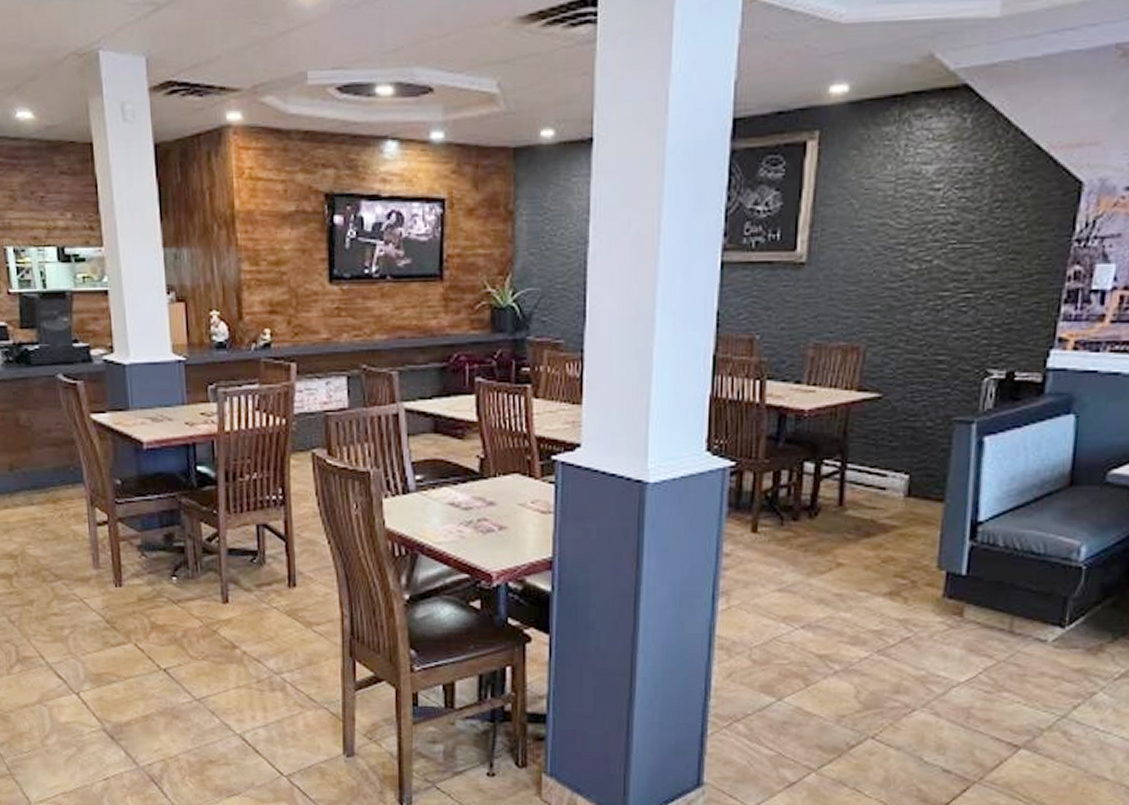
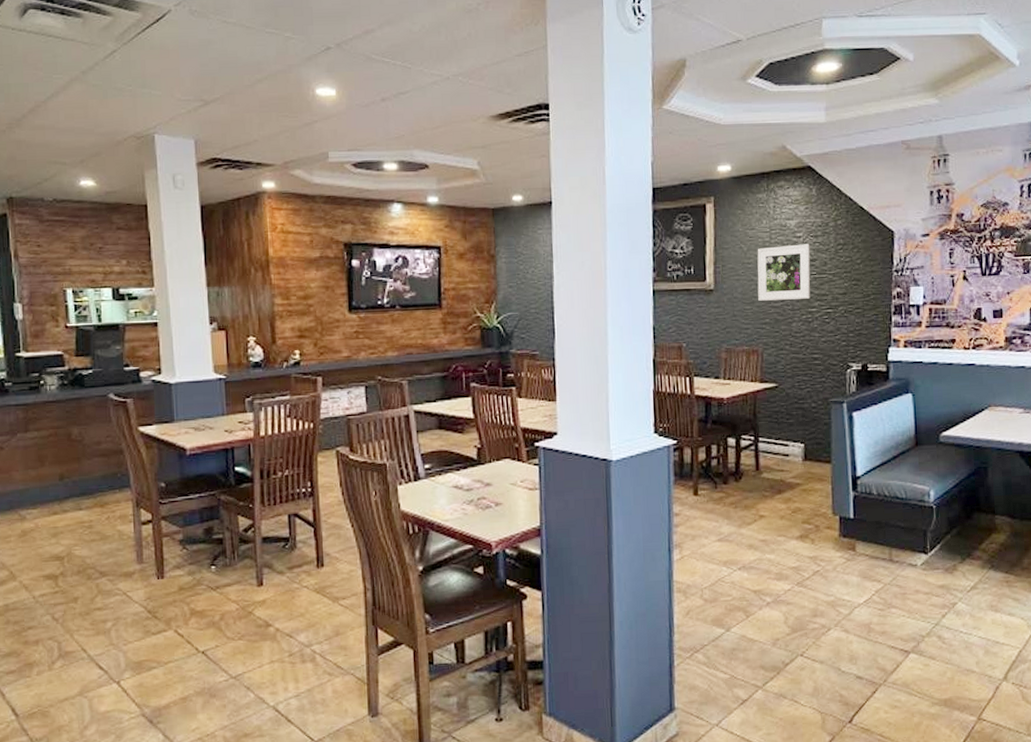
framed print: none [868,199,953,280] -> present [757,244,811,301]

